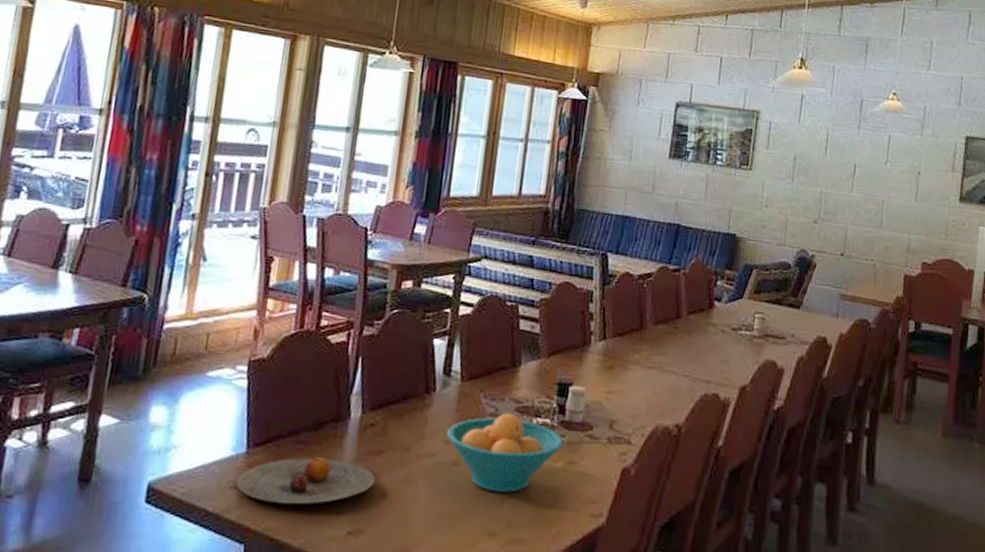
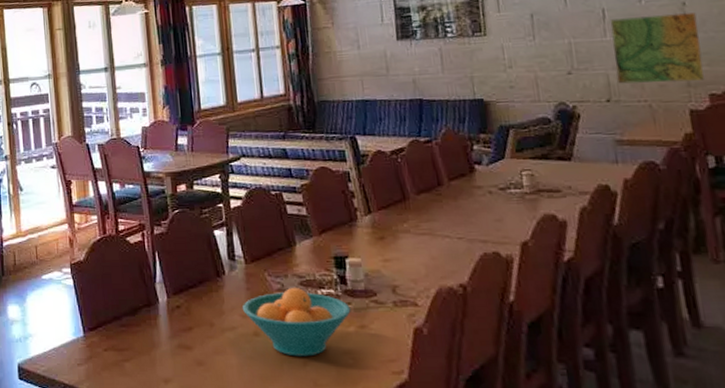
plate: present [235,457,375,505] -> none [81,336,190,376]
map: none [853,176,926,248] -> present [610,13,704,84]

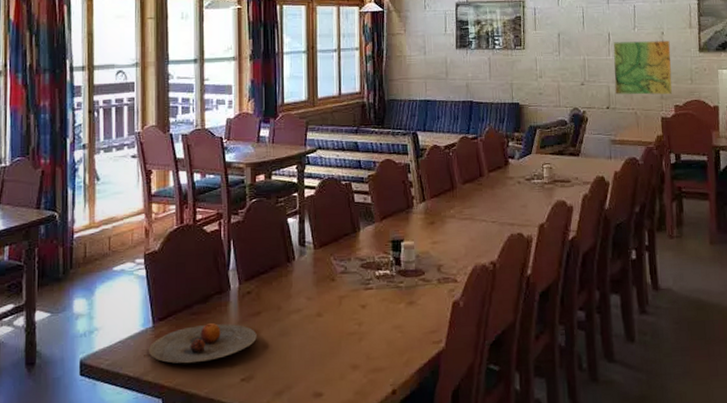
plate: none [81,336,190,376] -> present [148,323,257,364]
fruit bowl: present [242,287,351,357] -> none [308,269,403,334]

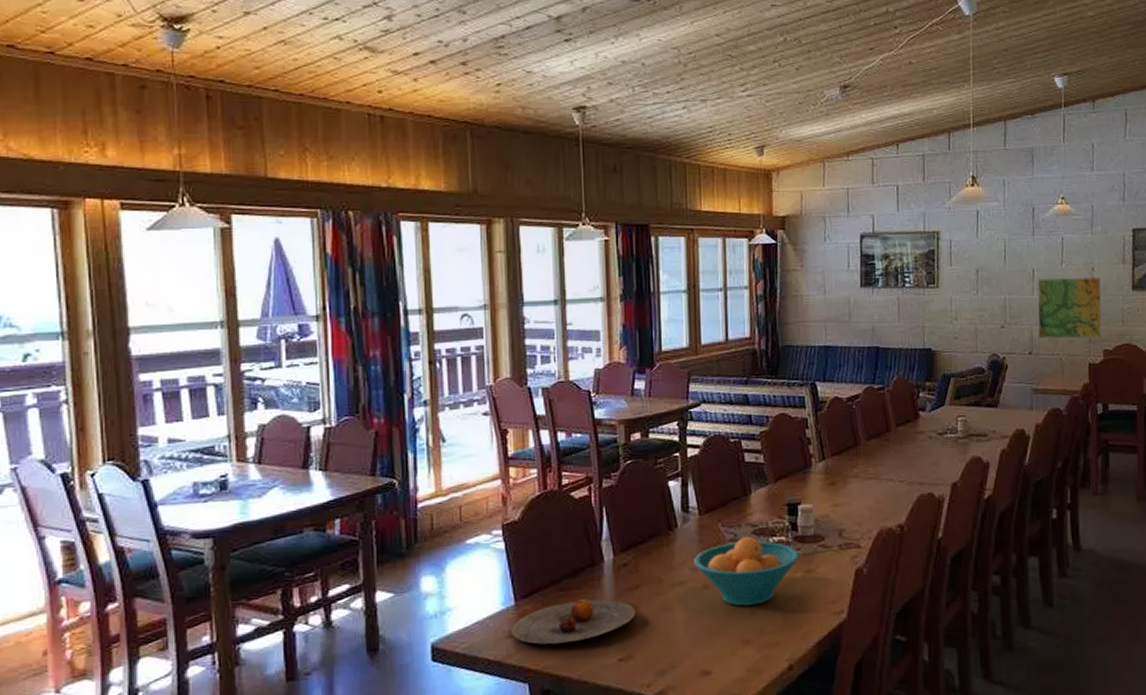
fruit bowl: none [308,269,403,334] -> present [693,536,800,607]

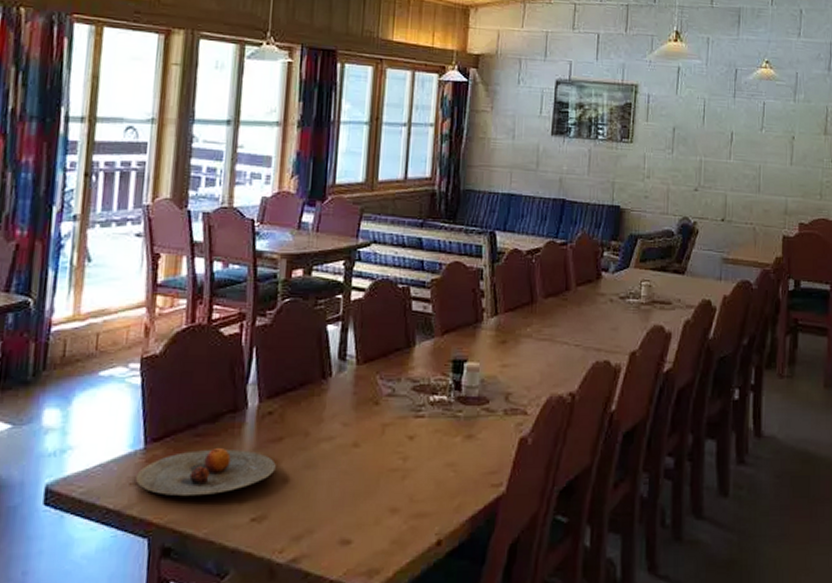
fruit bowl: present [693,536,800,607] -> none [344,392,461,470]
map: present [1037,278,1102,339] -> none [733,143,801,210]

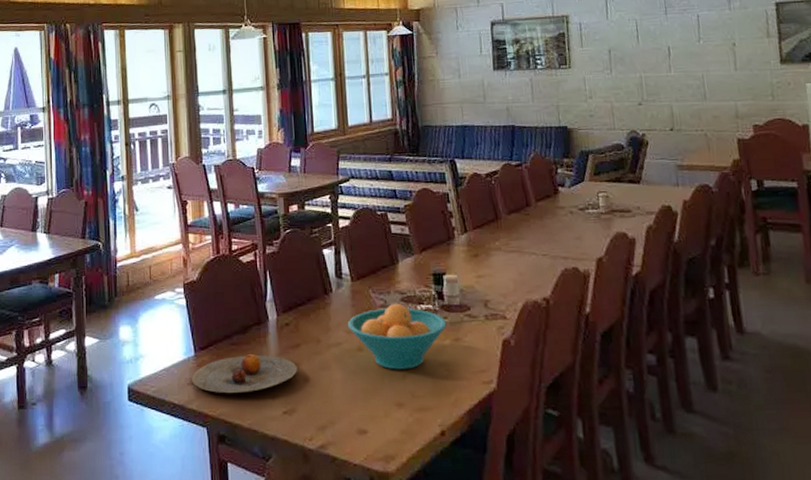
fruit bowl: none [344,392,461,470] -> present [347,303,447,370]

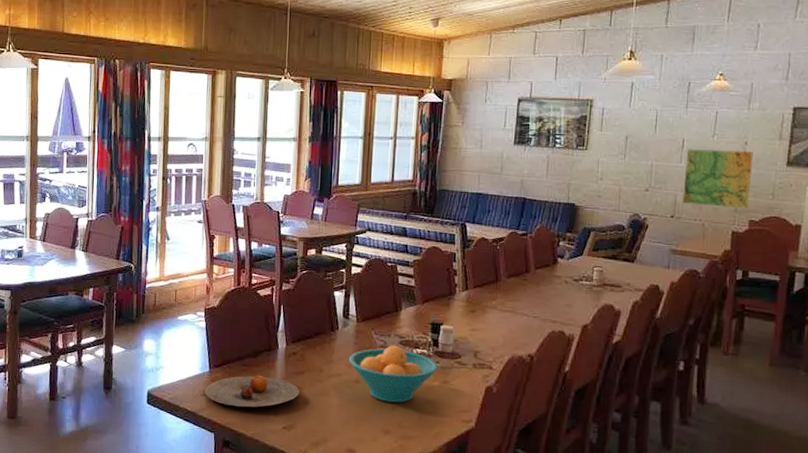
map: none [674,53,749,115] -> present [683,149,753,208]

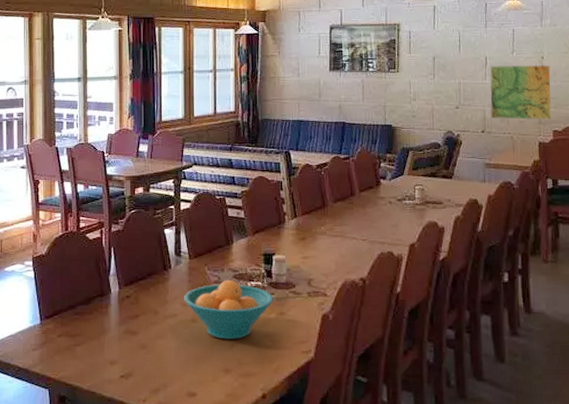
plate: present [204,375,299,408] -> none [36,323,135,359]

